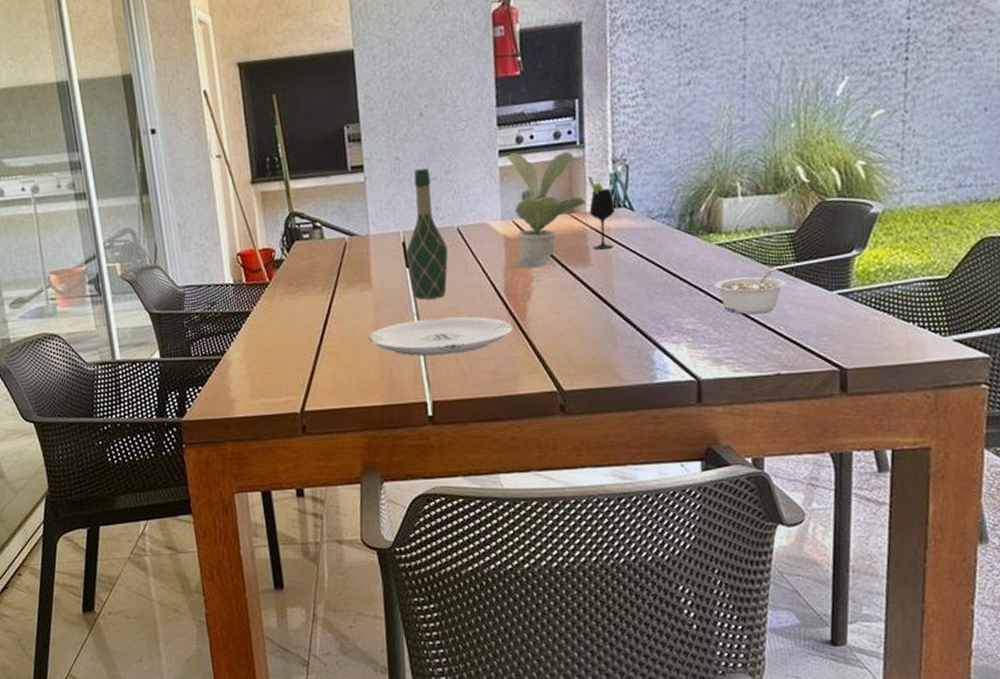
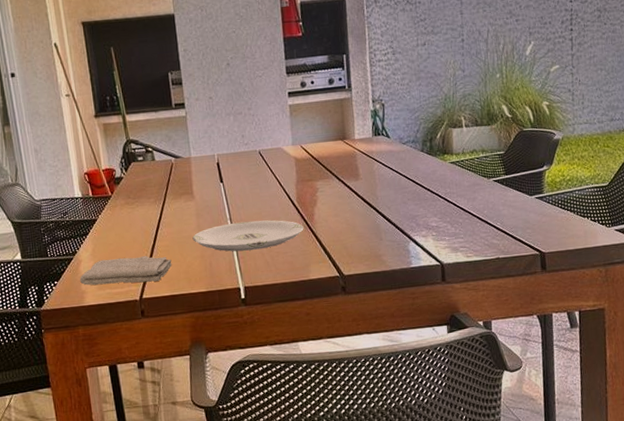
washcloth: none [229,358,342,393] -> present [80,256,172,285]
wine bottle: present [406,168,449,300] -> none [220,106,253,207]
potted plant: present [507,152,586,270] -> none [294,94,354,183]
wine glass: present [587,176,616,249] -> none [354,112,377,167]
legume: present [713,269,787,315] -> none [449,180,500,214]

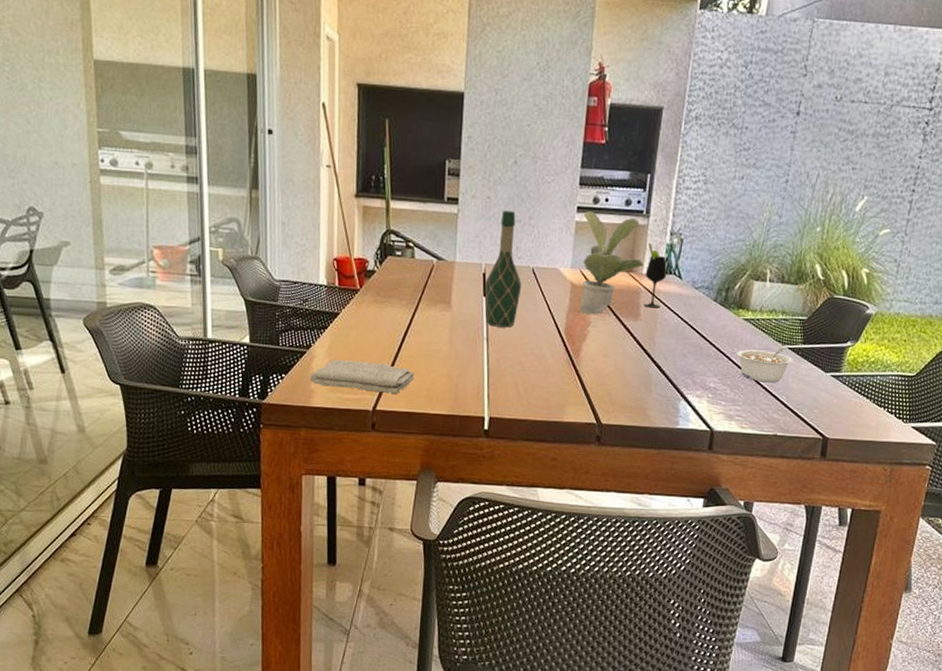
plate: present [192,220,304,252] -> none [441,344,567,379]
wine bottle: none [220,106,253,207] -> present [485,210,522,328]
potted plant: none [294,94,354,183] -> present [579,211,643,315]
wine glass: none [354,112,377,167] -> present [643,243,667,307]
legume: none [449,180,500,214] -> present [736,347,793,383]

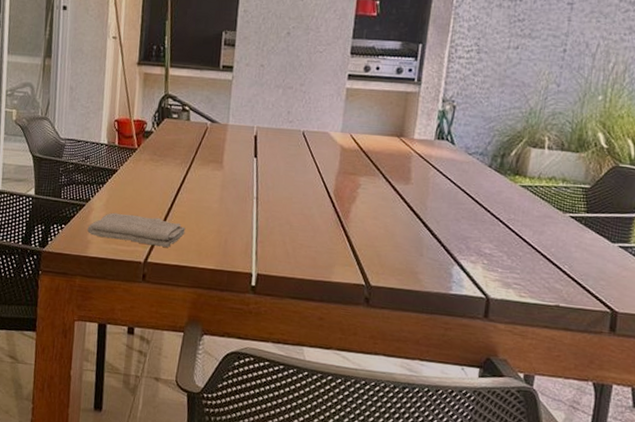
wine bottle: present [485,210,522,328] -> none [256,78,293,188]
potted plant: present [579,211,643,315] -> none [349,79,415,178]
wine glass: present [643,243,667,307] -> none [415,109,439,172]
legume: present [736,347,793,383] -> none [512,215,576,252]

